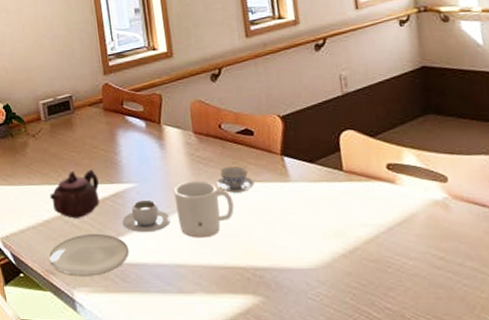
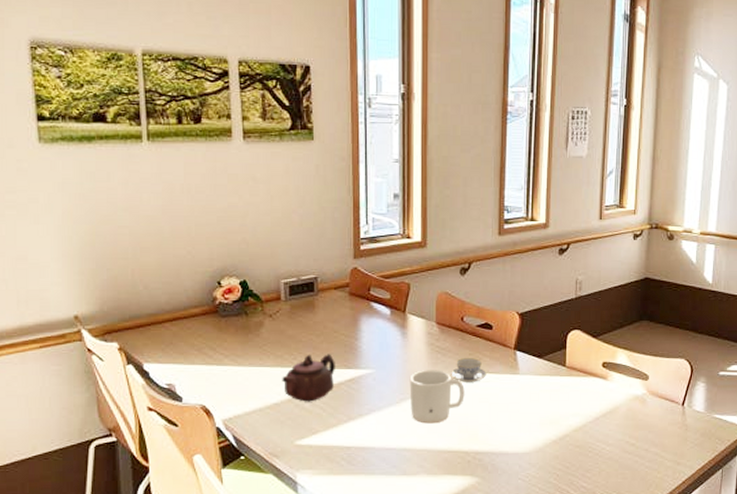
plate: present [48,233,130,276] -> none [274,417,358,459]
teacup: present [122,199,172,233] -> none [355,386,404,418]

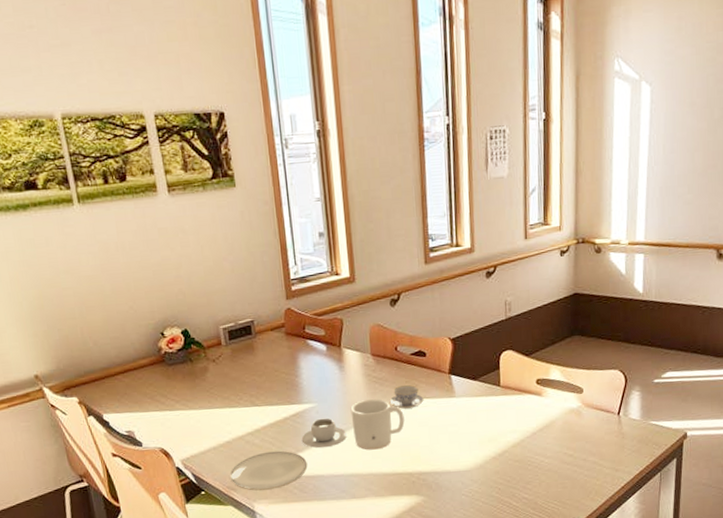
plate: none [274,417,358,459] -> present [230,450,308,491]
teapot: present [282,354,335,402] -> none [231,392,280,438]
teacup: none [355,386,404,418] -> present [301,418,348,448]

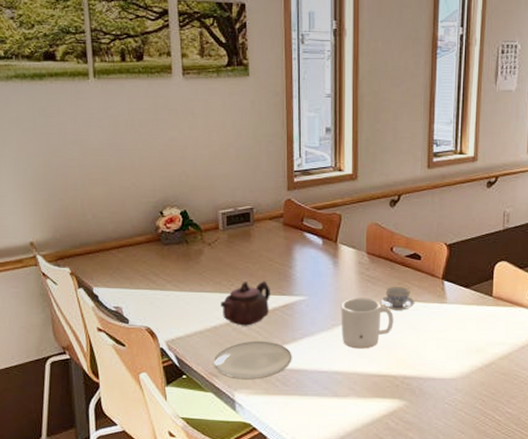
teapot: none [231,392,280,438] -> present [220,281,270,326]
teacup: present [301,418,348,448] -> none [289,312,336,342]

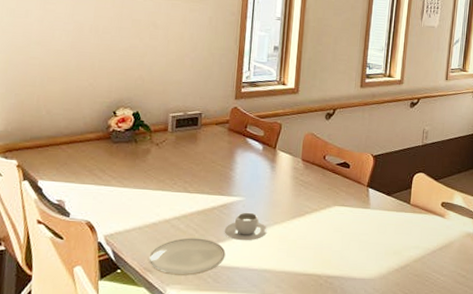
teapot: present [220,281,270,326] -> none [162,180,211,223]
teacup: none [289,312,336,342] -> present [224,212,268,241]
mug: present [341,298,394,349] -> none [273,200,322,249]
teacup: present [380,286,415,310] -> none [311,191,342,214]

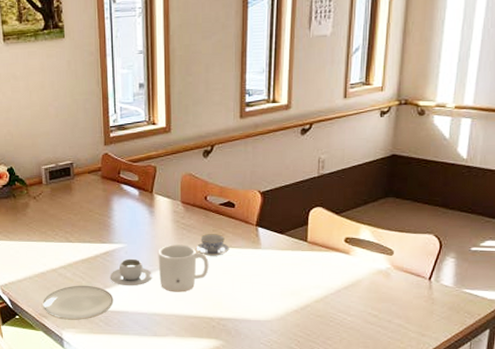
mug: none [273,200,322,249] -> present [158,245,209,292]
teacup: none [311,191,342,214] -> present [196,233,230,256]

